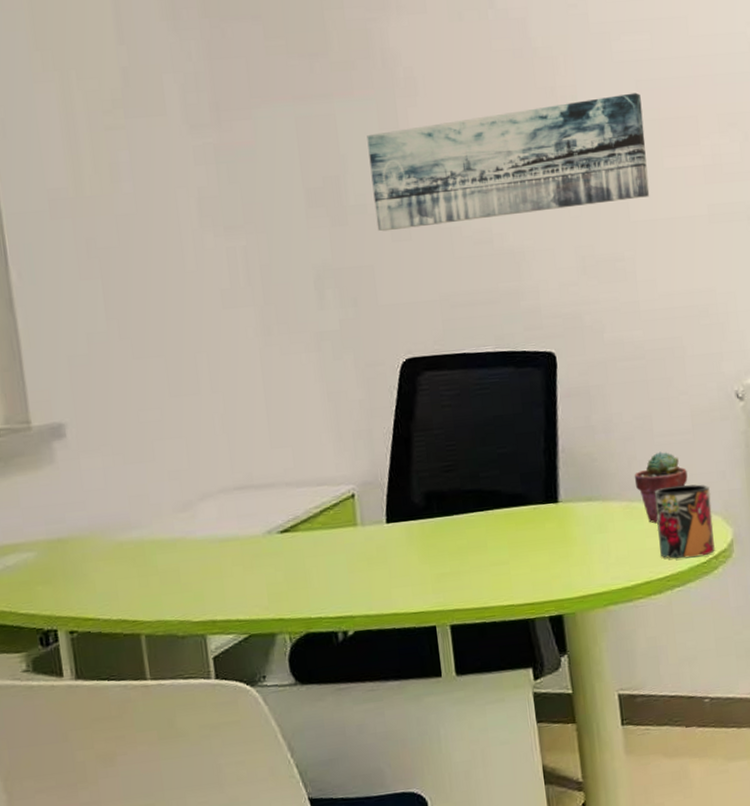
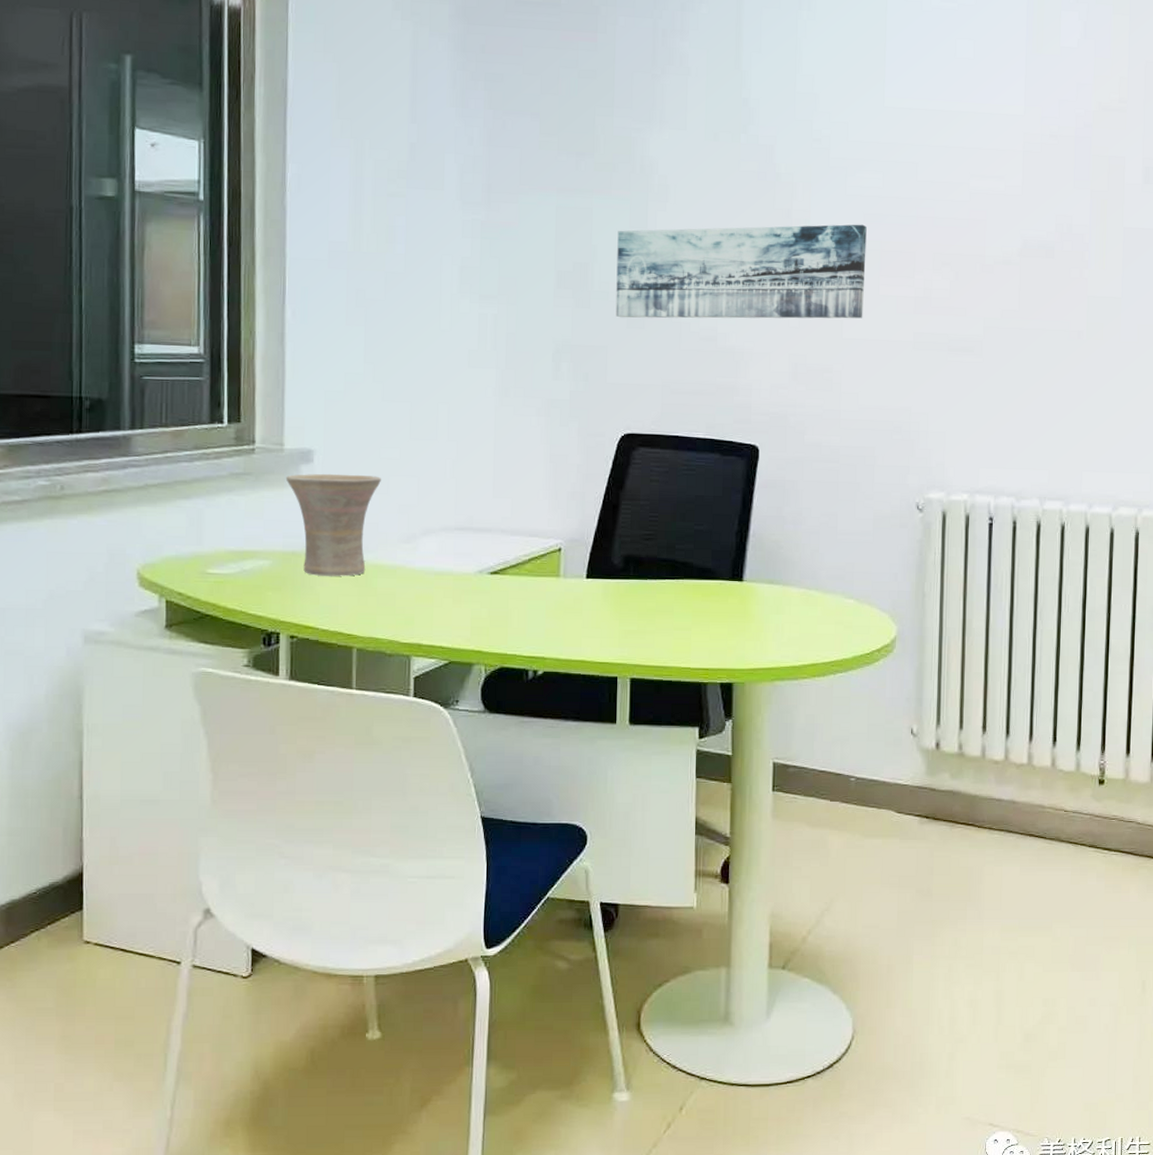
vase: none [37,442,145,562] -> present [285,473,381,576]
potted succulent: present [634,451,688,524] -> none [814,548,863,612]
mug: present [654,484,716,559] -> none [828,580,882,648]

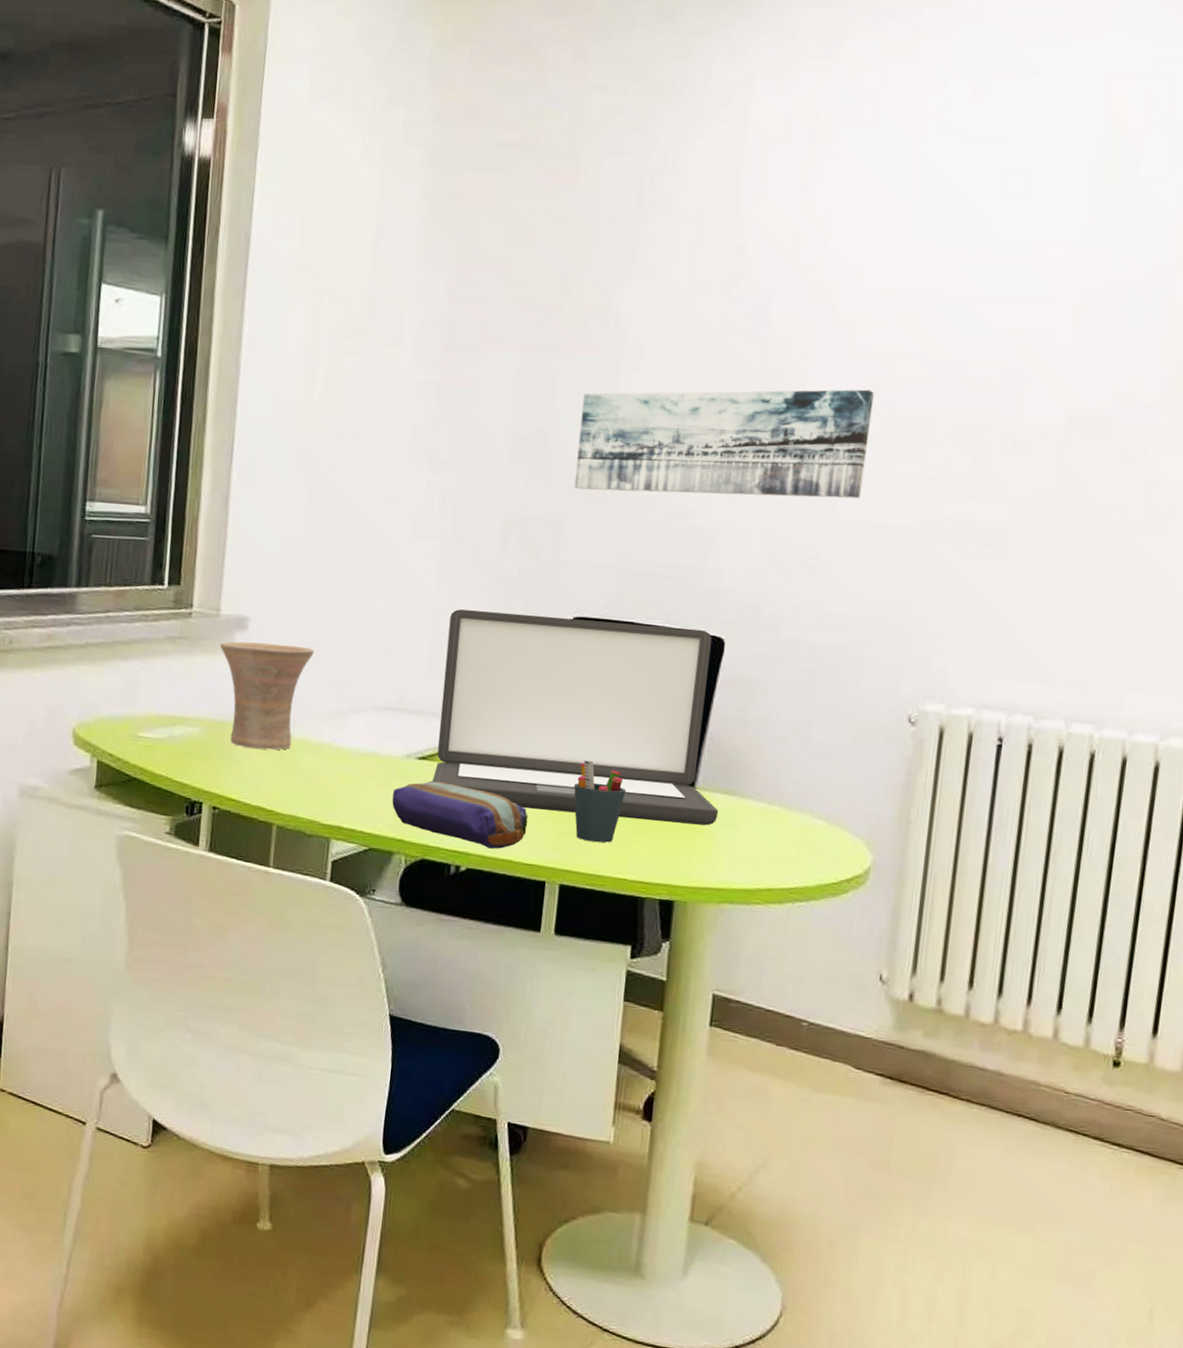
pencil case: none [468,593,597,651] -> present [392,781,528,849]
laptop: none [505,432,765,613] -> present [432,609,719,826]
pen holder: none [636,563,684,637] -> present [573,760,626,843]

